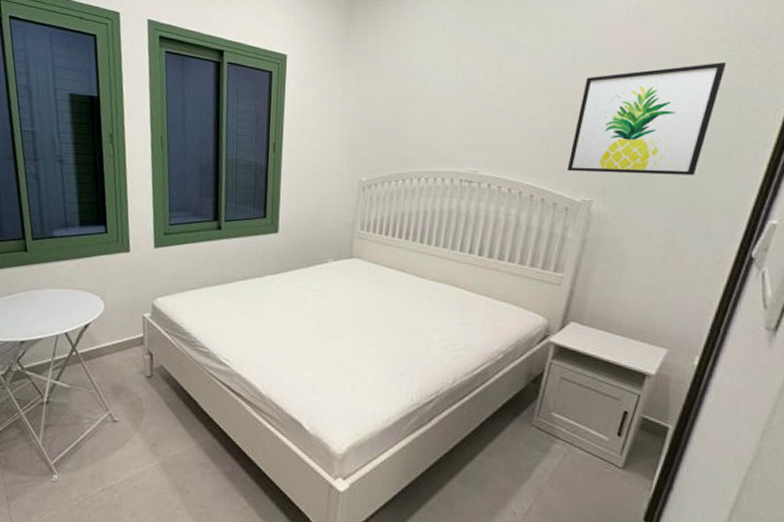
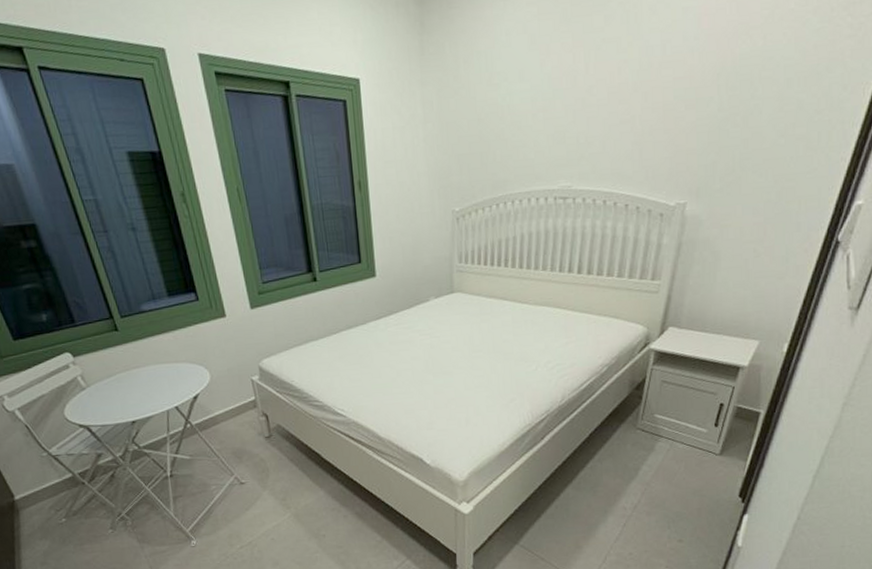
wall art: present [567,63,727,176] -> none [661,36,818,175]

